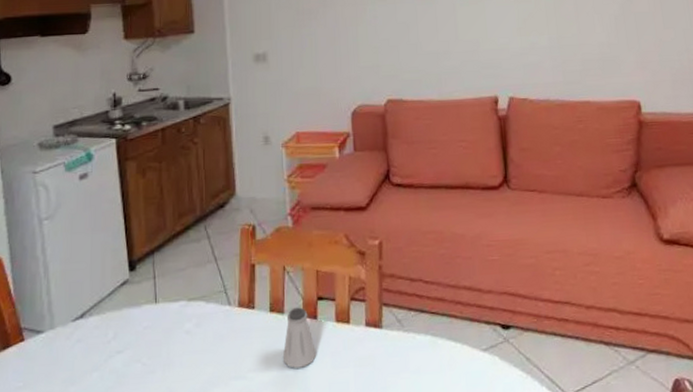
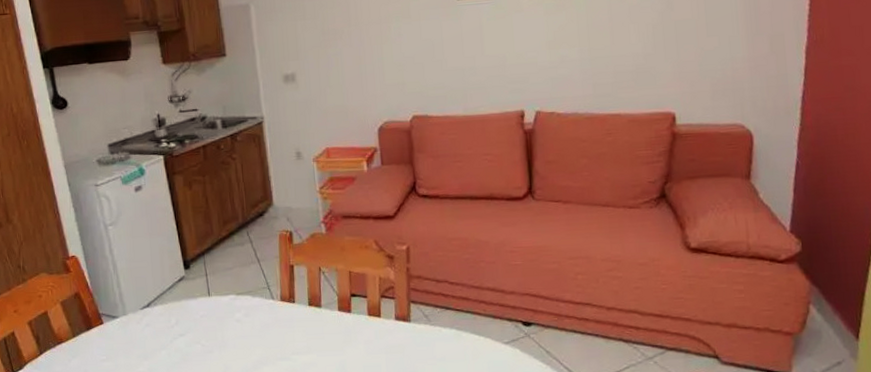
saltshaker: present [283,307,316,368] -> none [322,302,351,353]

